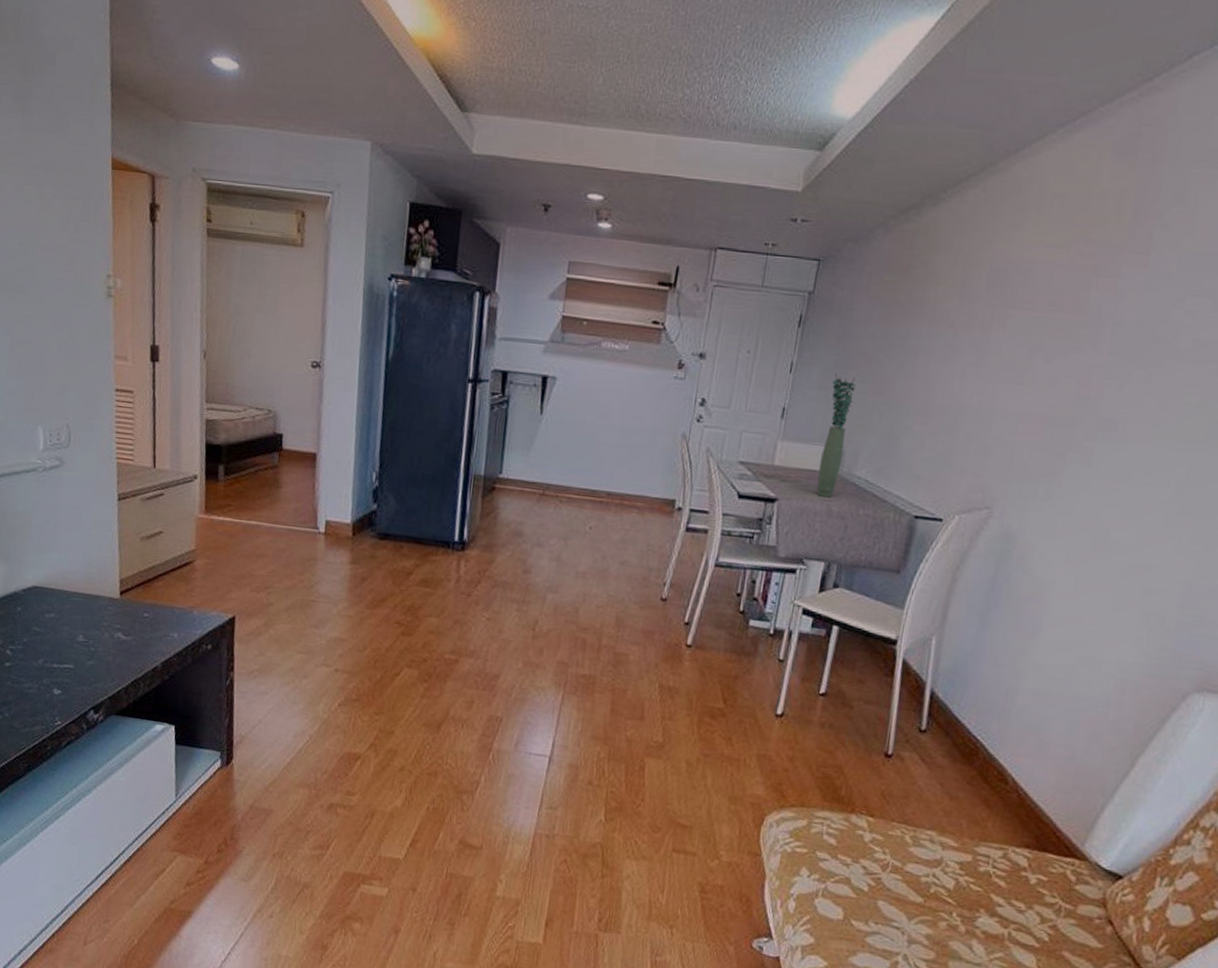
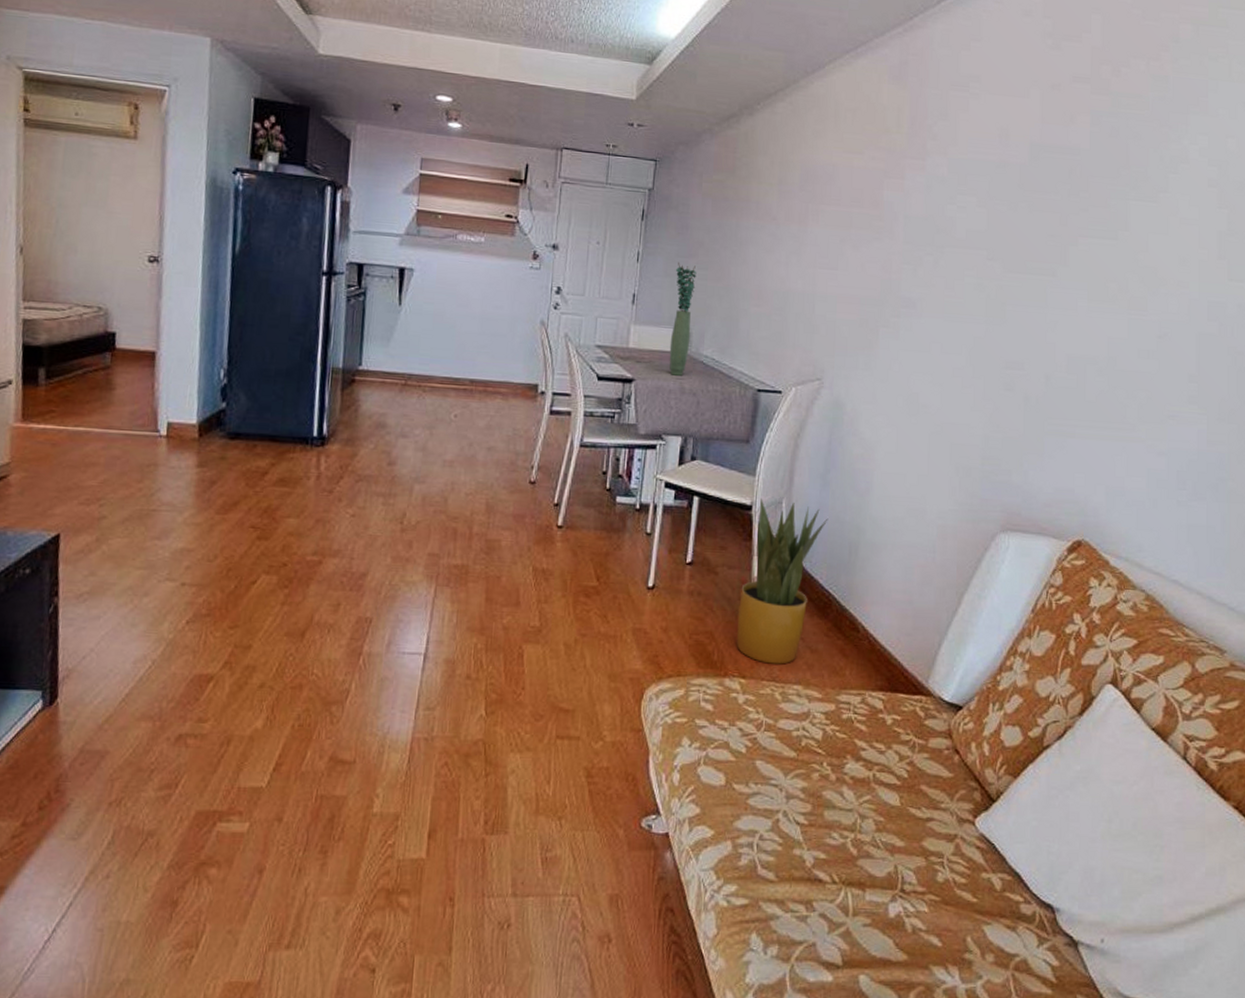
planter: none [866,633,984,808] -> present [736,498,828,665]

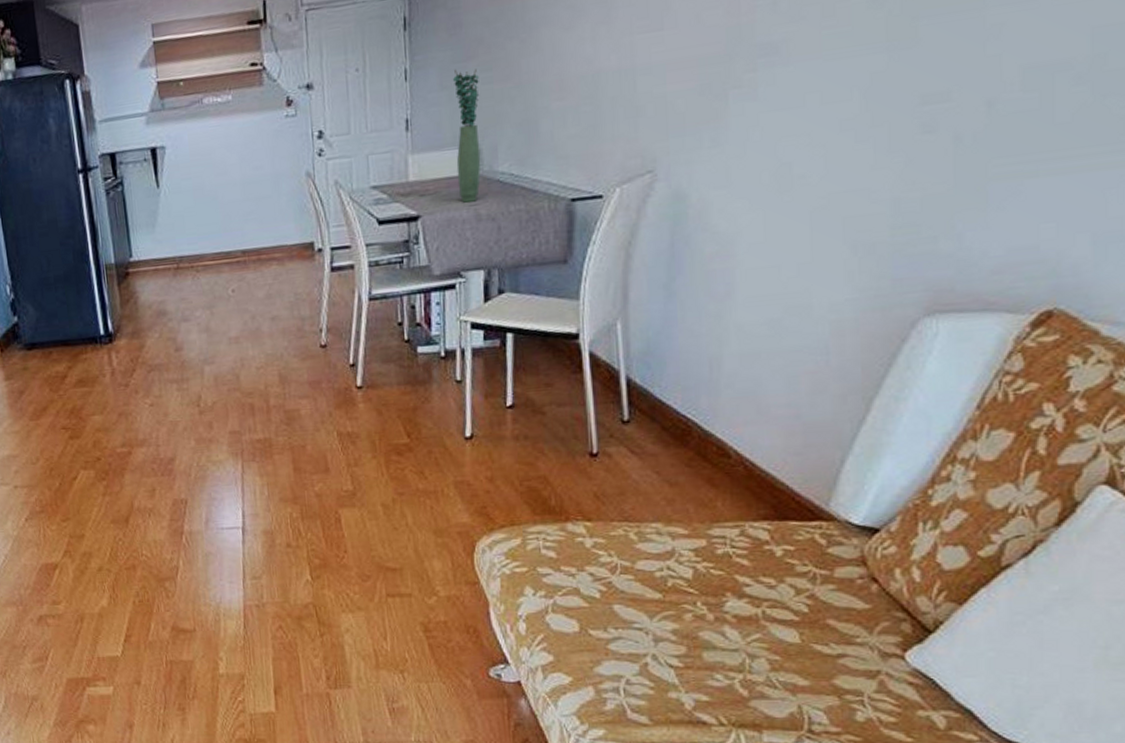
planter: present [736,498,828,665] -> none [574,322,678,504]

